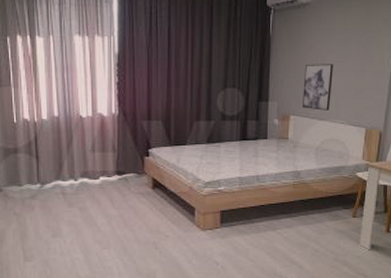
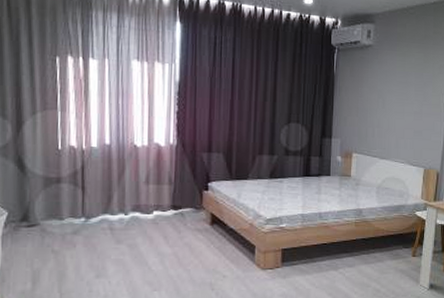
wall art: present [303,64,334,110] -> none [365,103,395,150]

